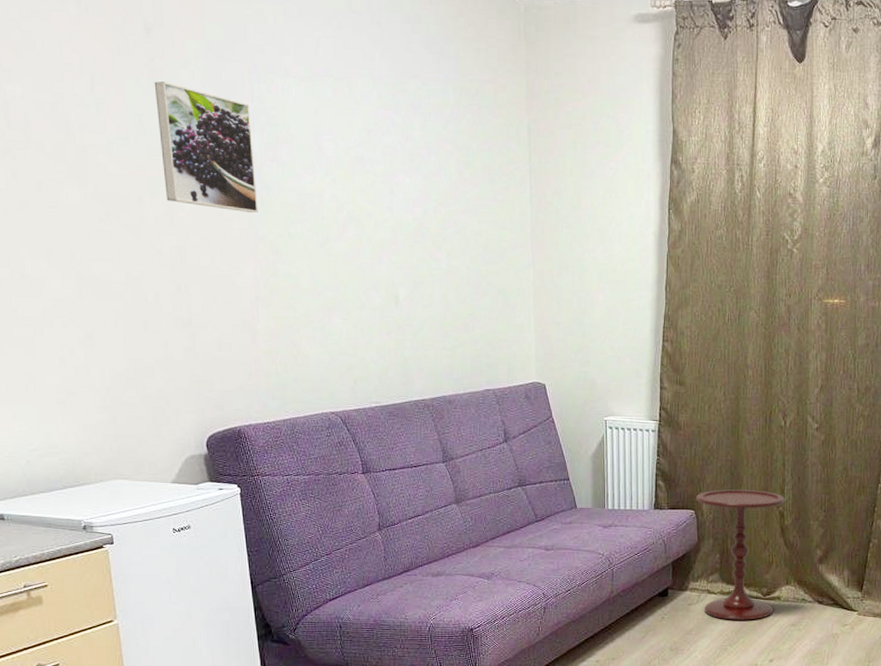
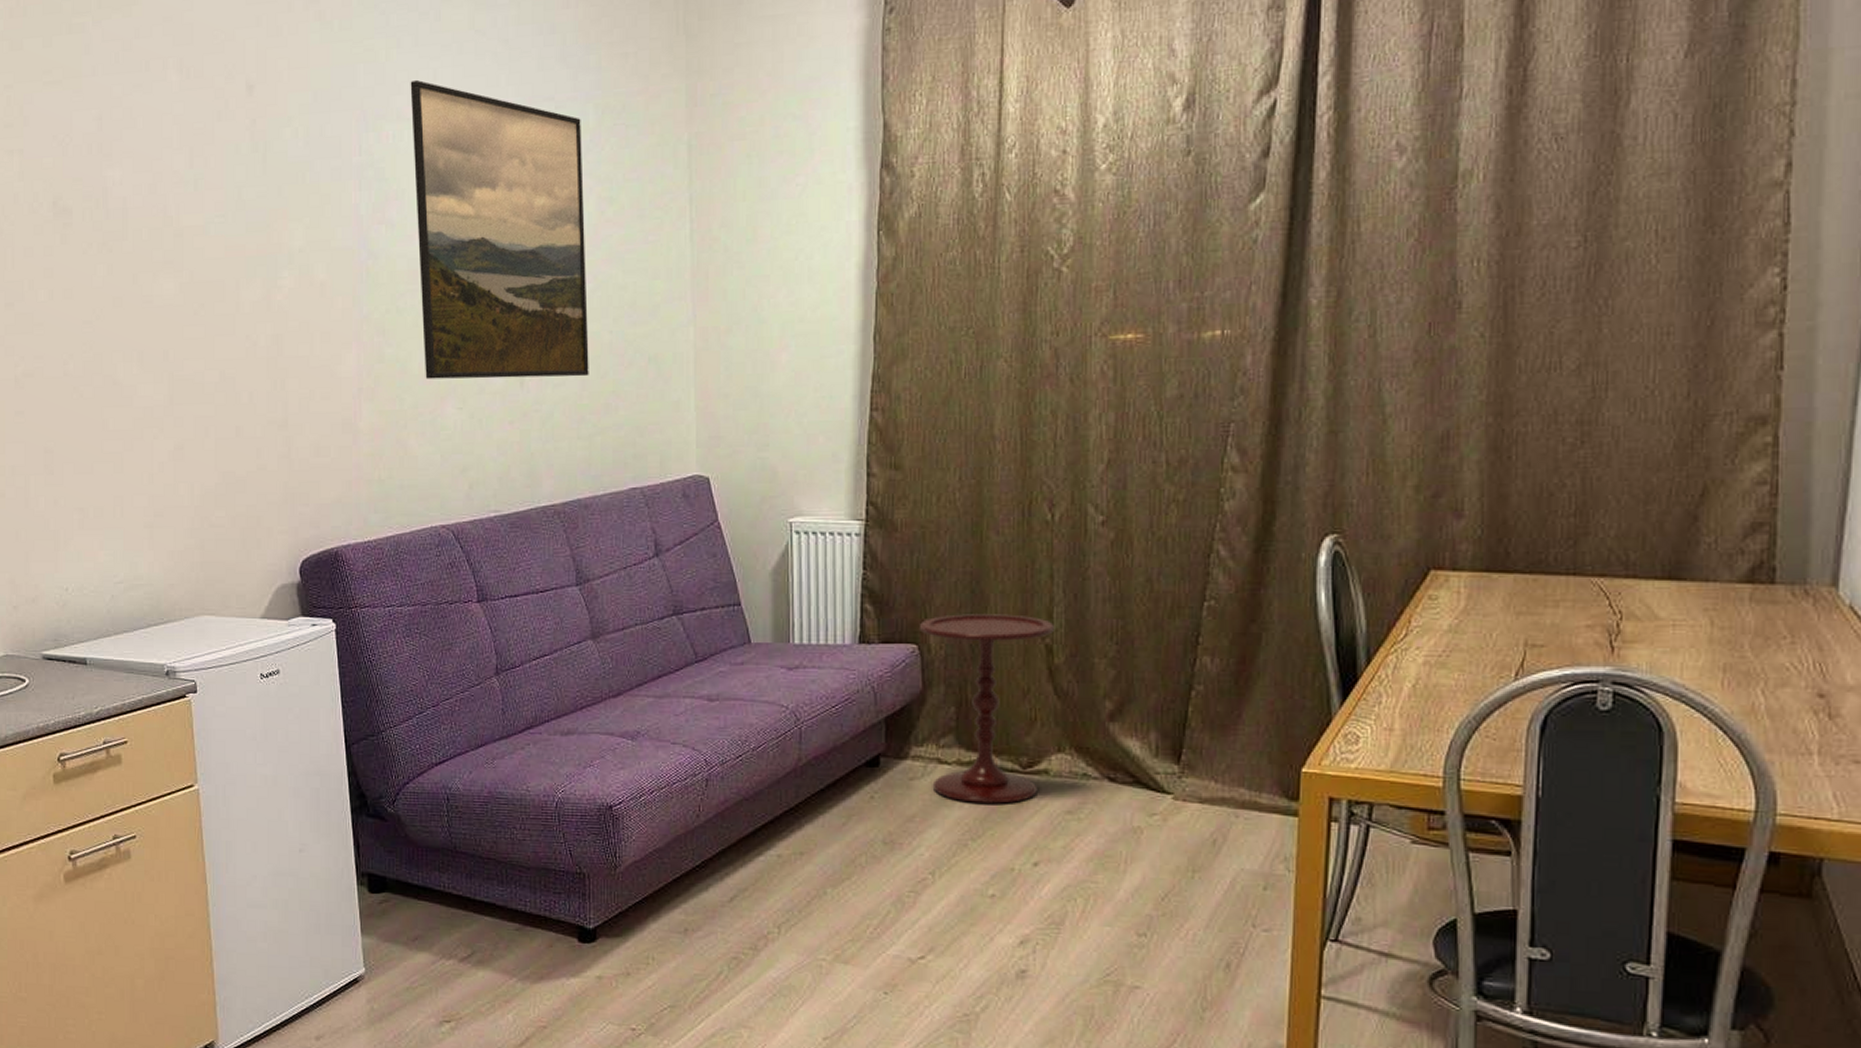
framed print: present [154,81,258,213] -> none [255,145,363,288]
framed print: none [296,44,451,301] -> present [410,79,589,379]

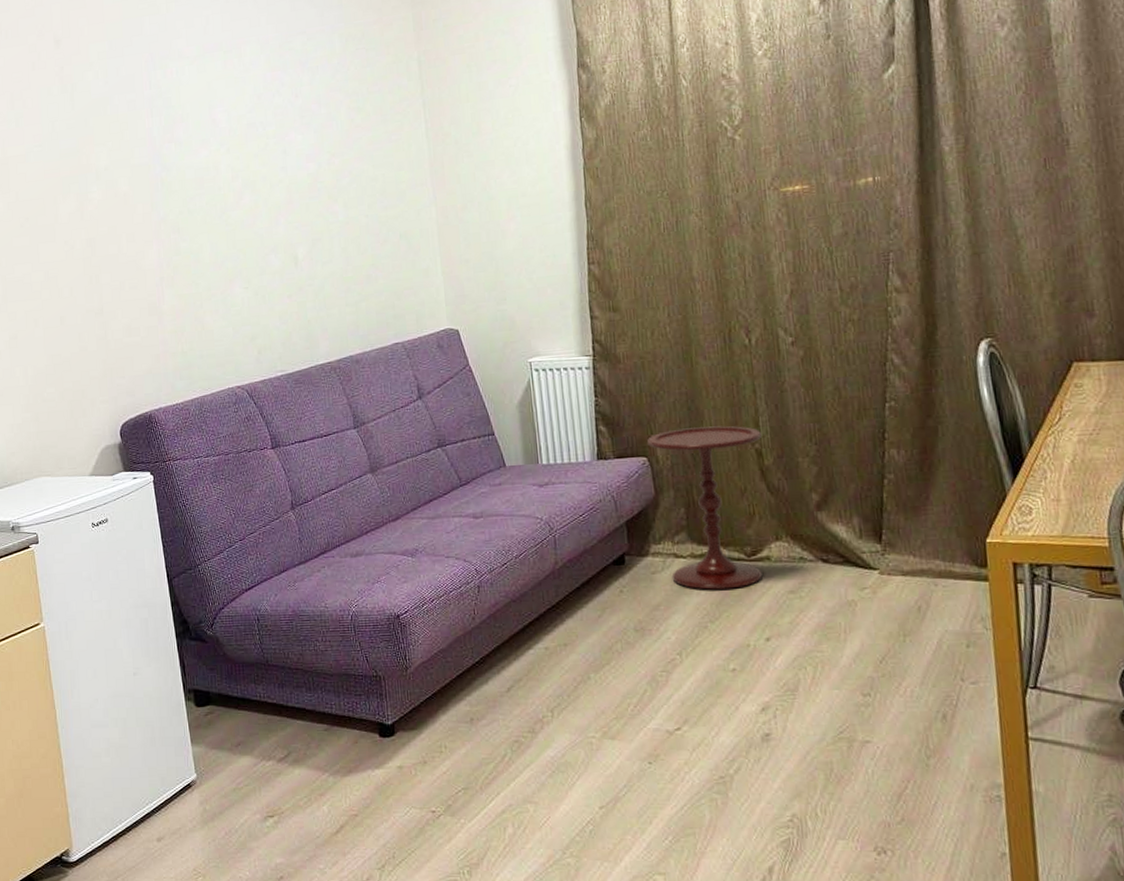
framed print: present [410,79,589,379] -> none [187,25,351,266]

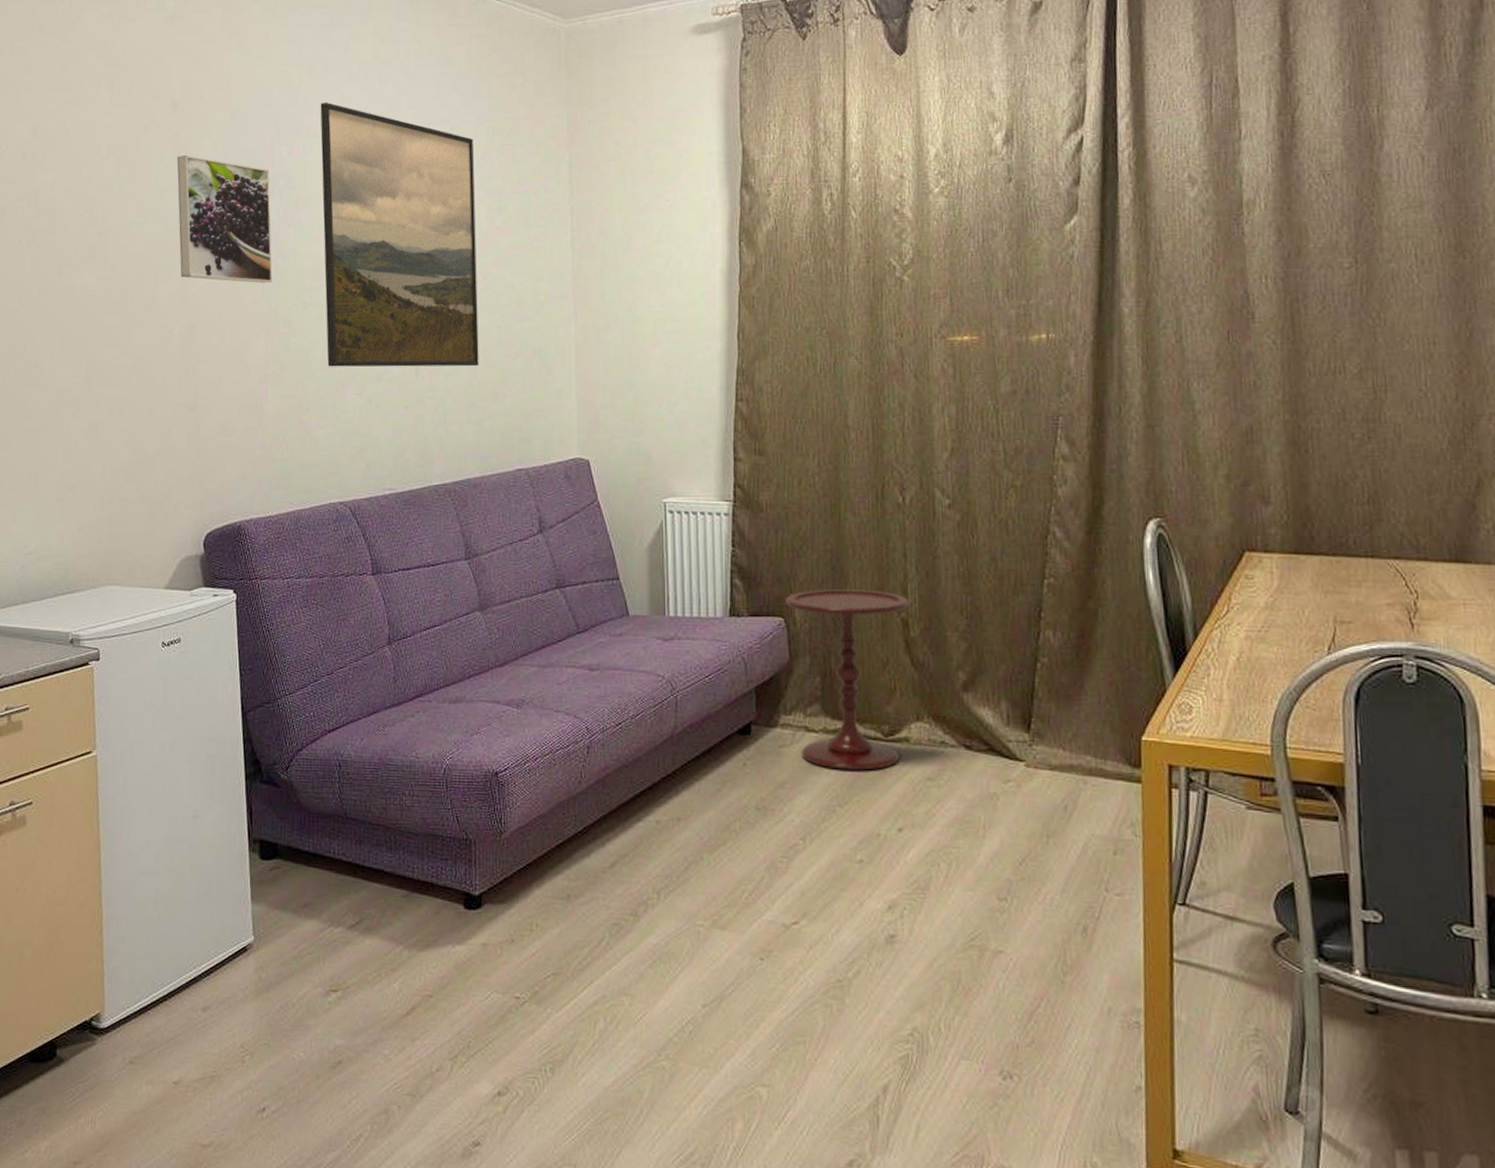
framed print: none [64,86,159,198] -> present [177,155,273,283]
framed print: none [187,25,351,266] -> present [320,102,479,367]

